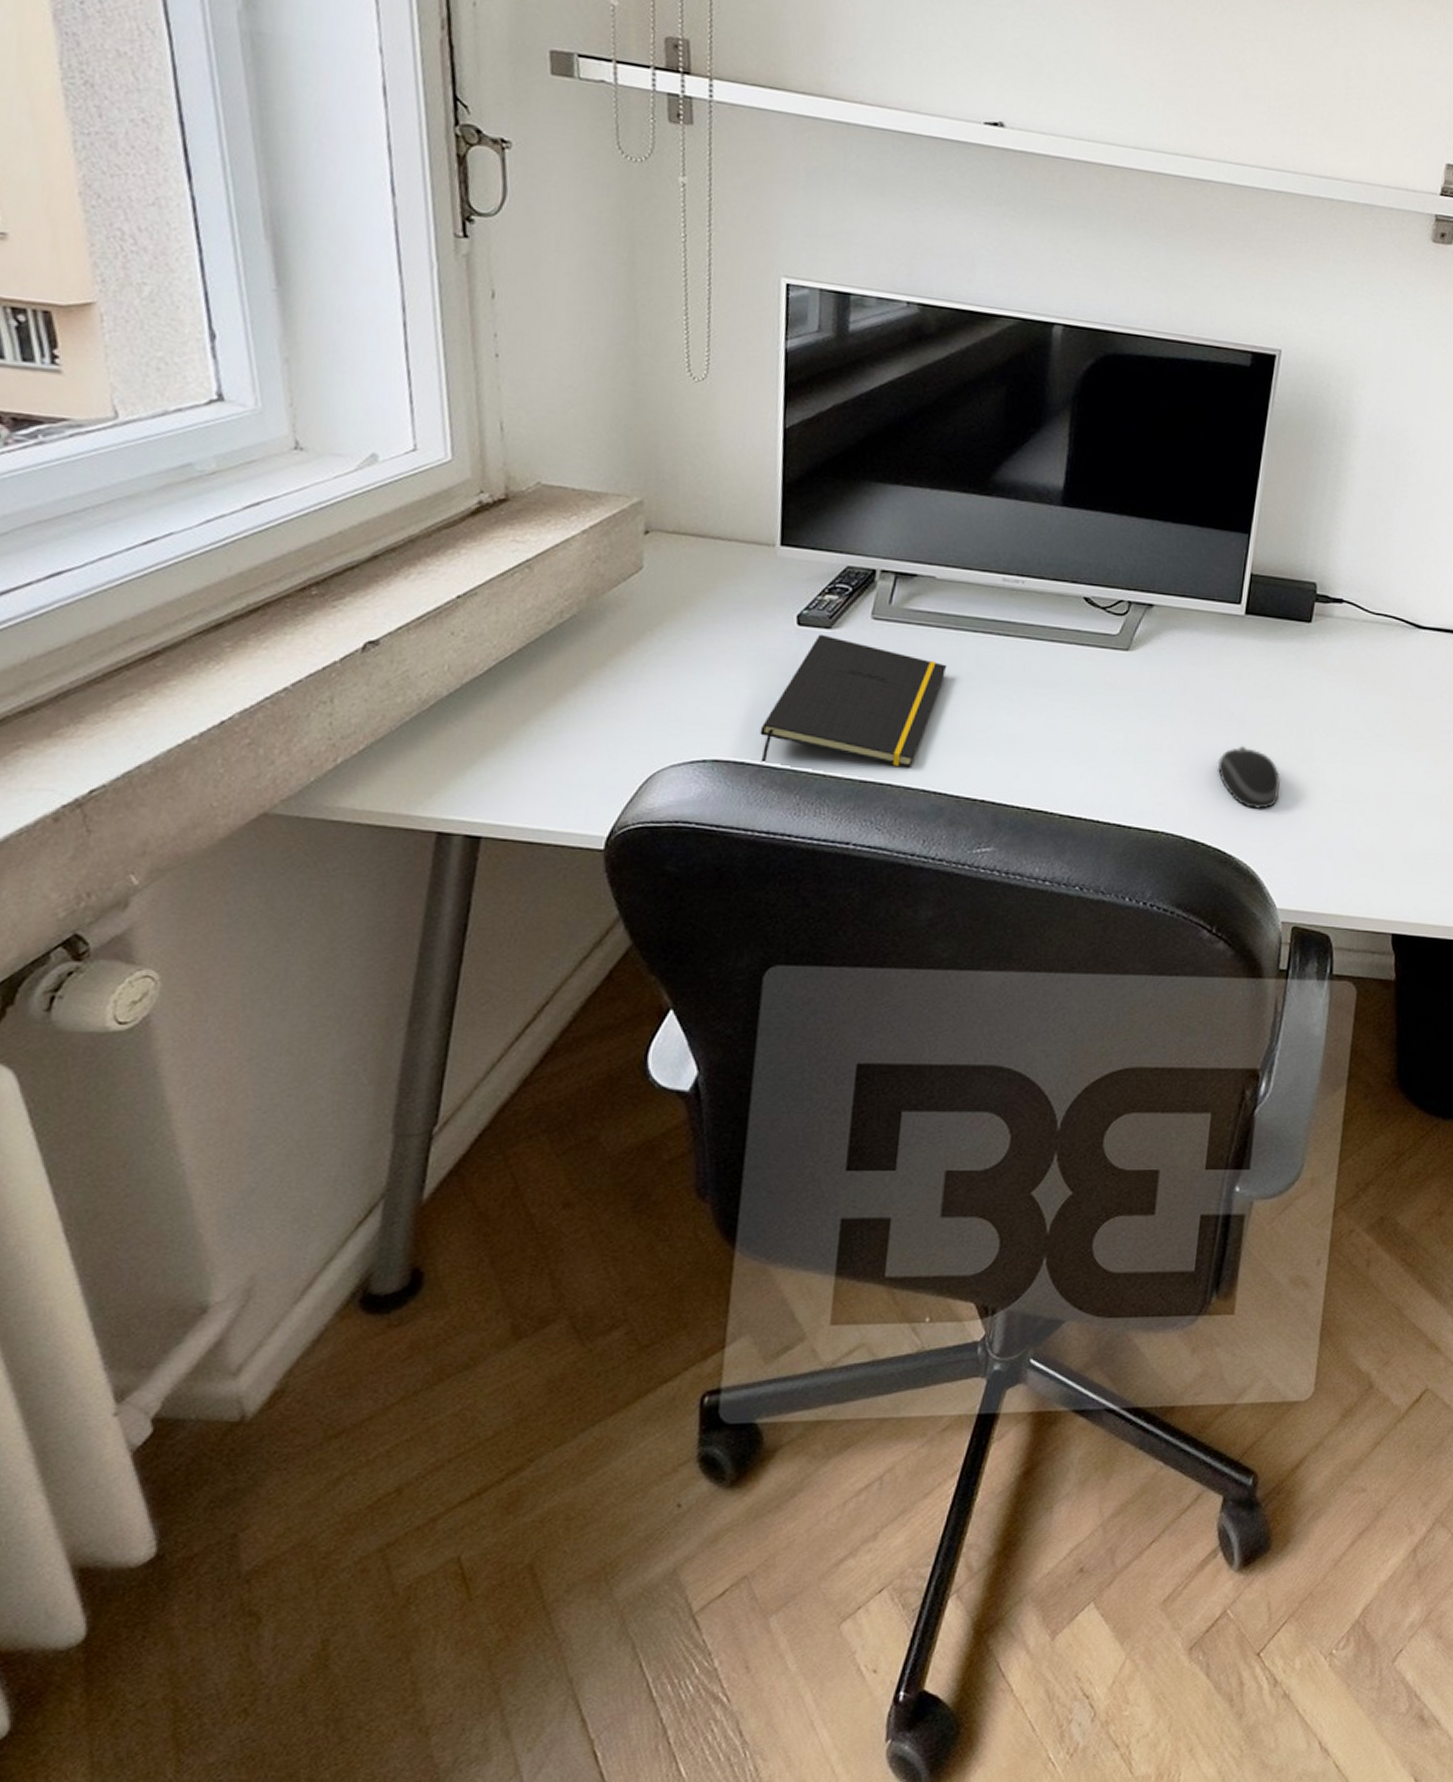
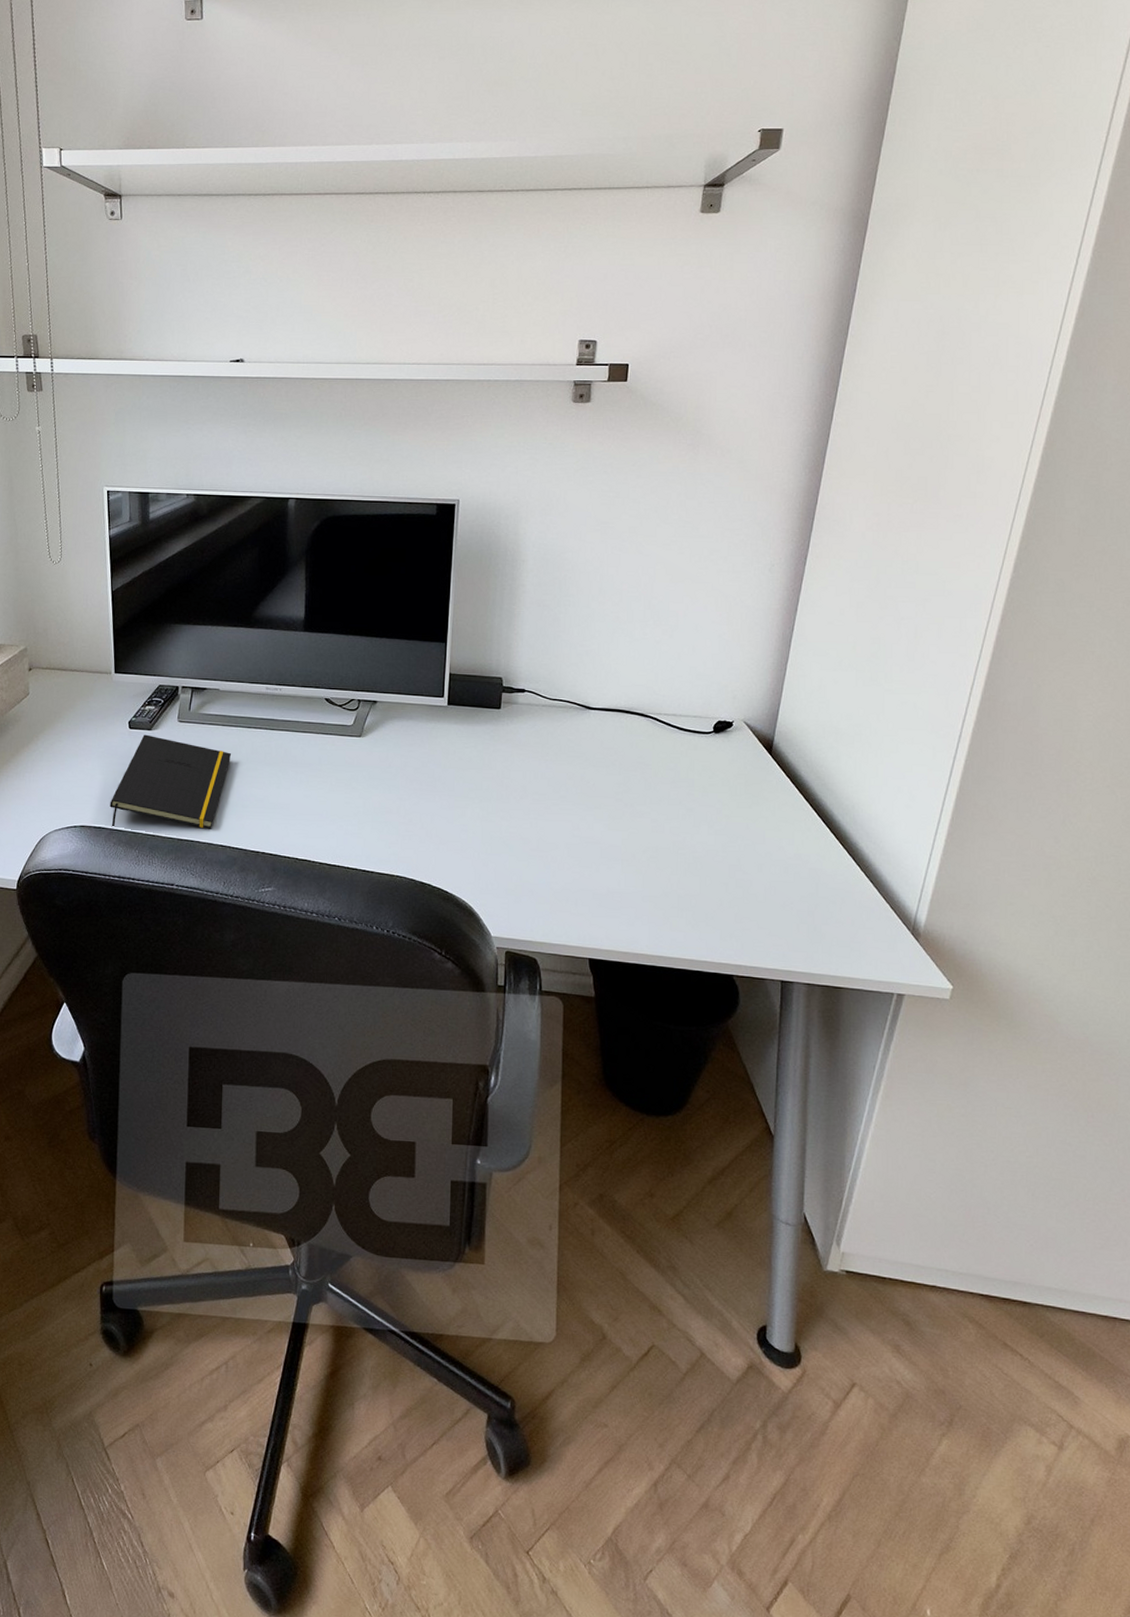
computer mouse: present [1217,745,1280,809] -> none [435,807,487,857]

